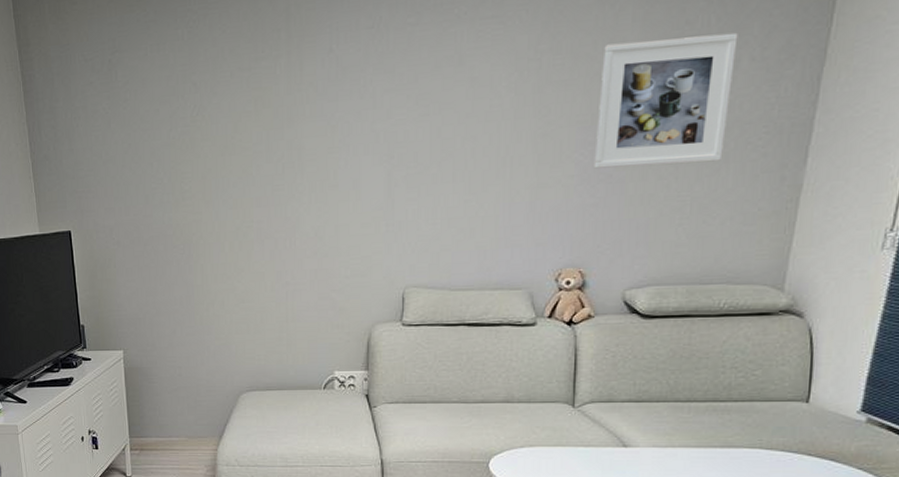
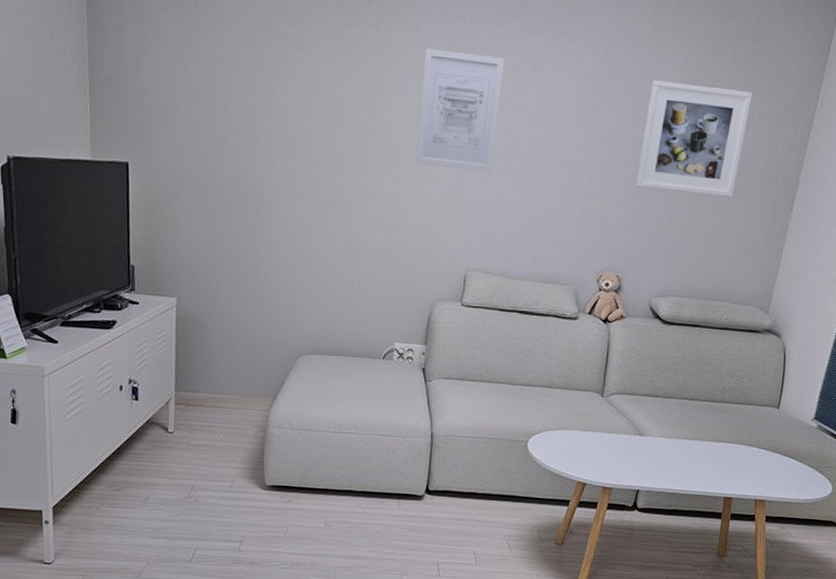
wall art: none [340,58,426,187] -> present [415,48,504,172]

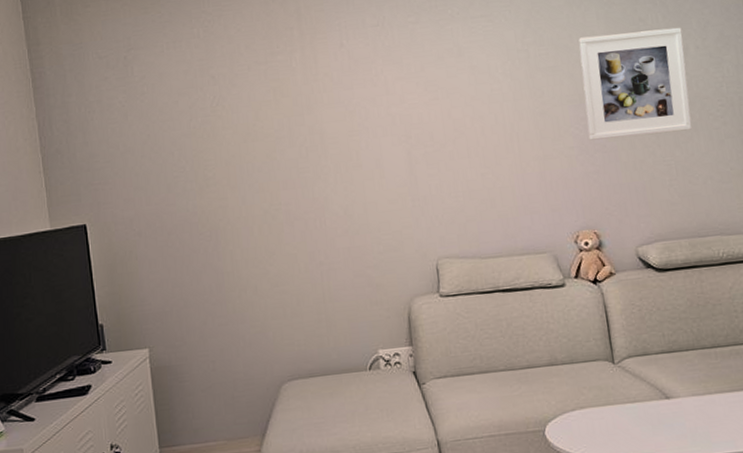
wall art: present [415,48,504,172] -> none [352,50,441,167]

